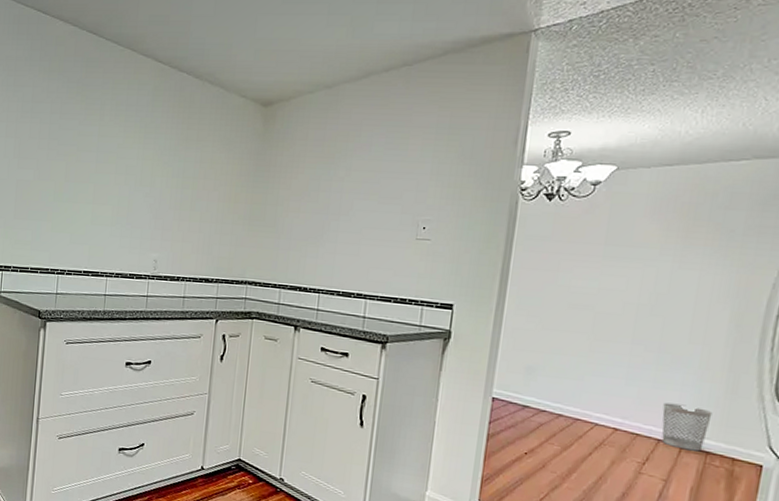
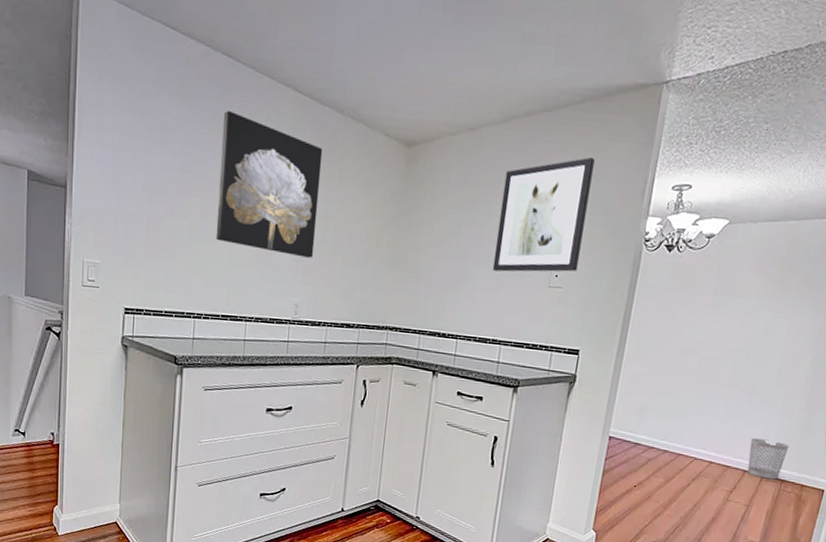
wall art: none [79,81,181,215] -> present [215,110,323,258]
wall art: none [354,107,460,225] -> present [492,157,595,272]

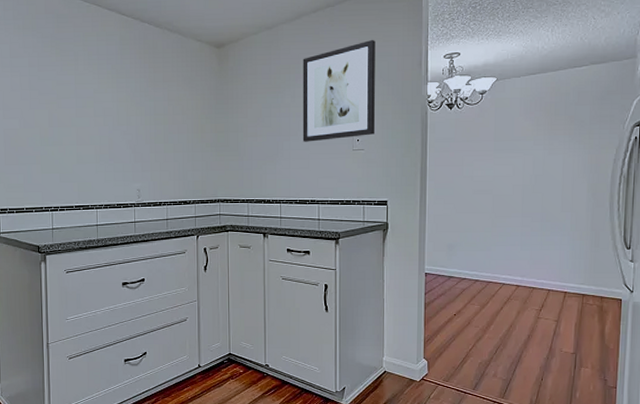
wall art: present [215,110,323,258] -> none [61,35,149,149]
wastebasket: present [747,438,790,480] -> none [549,260,584,295]

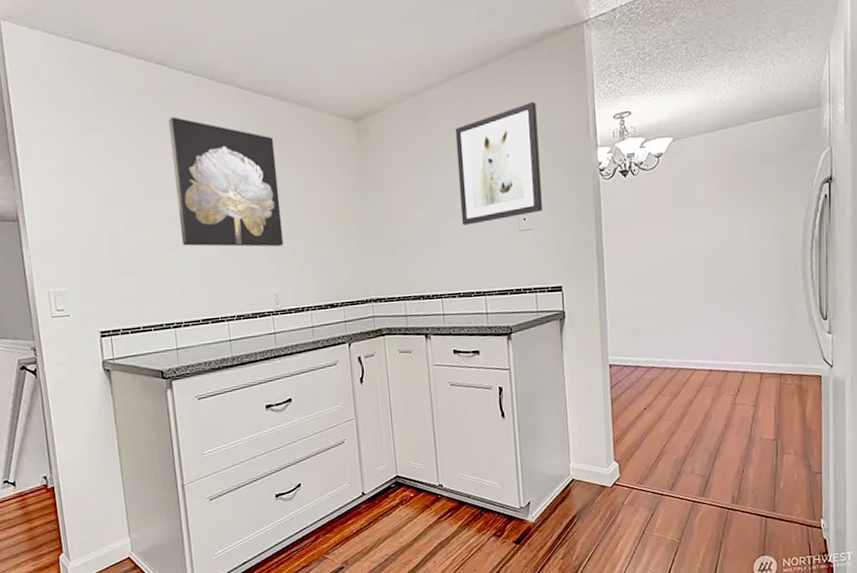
wall art: none [61,35,149,149] -> present [168,116,284,247]

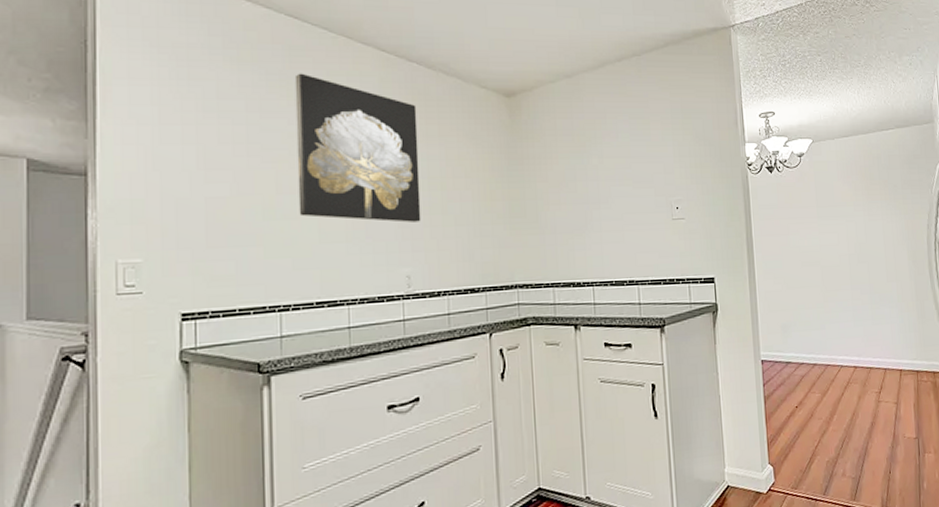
wall art: present [455,101,542,225] -> none [609,94,694,211]

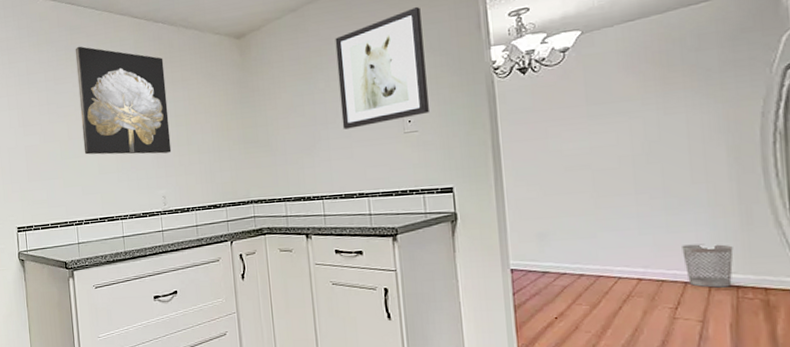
wall art: none [609,94,694,211] -> present [335,6,429,130]
wastebasket: none [882,334,914,373] -> present [682,244,734,288]

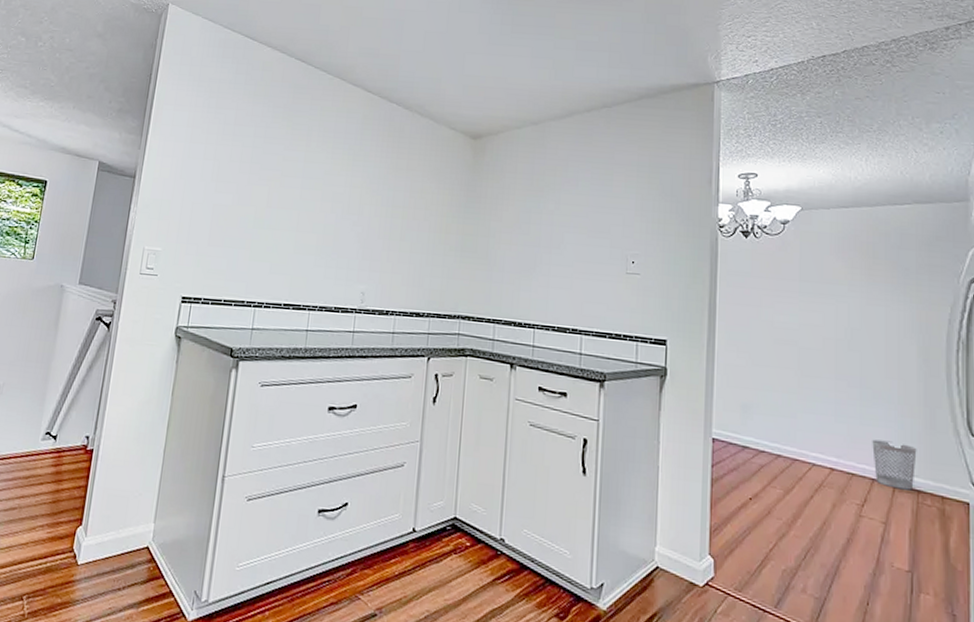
wall art: present [75,46,172,155] -> none [281,107,391,245]
wall art: present [335,6,429,130] -> none [566,148,658,259]

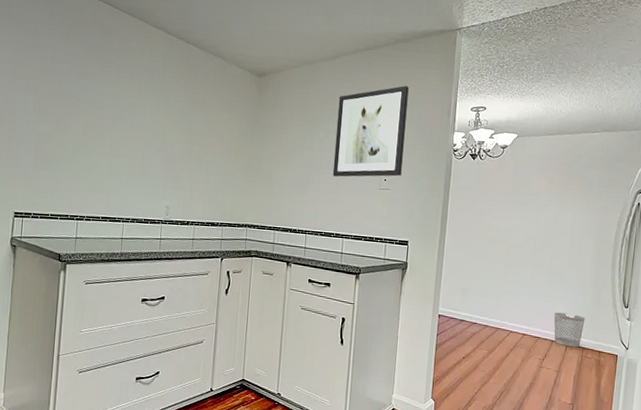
wall art: none [566,148,658,259] -> present [332,85,409,177]

